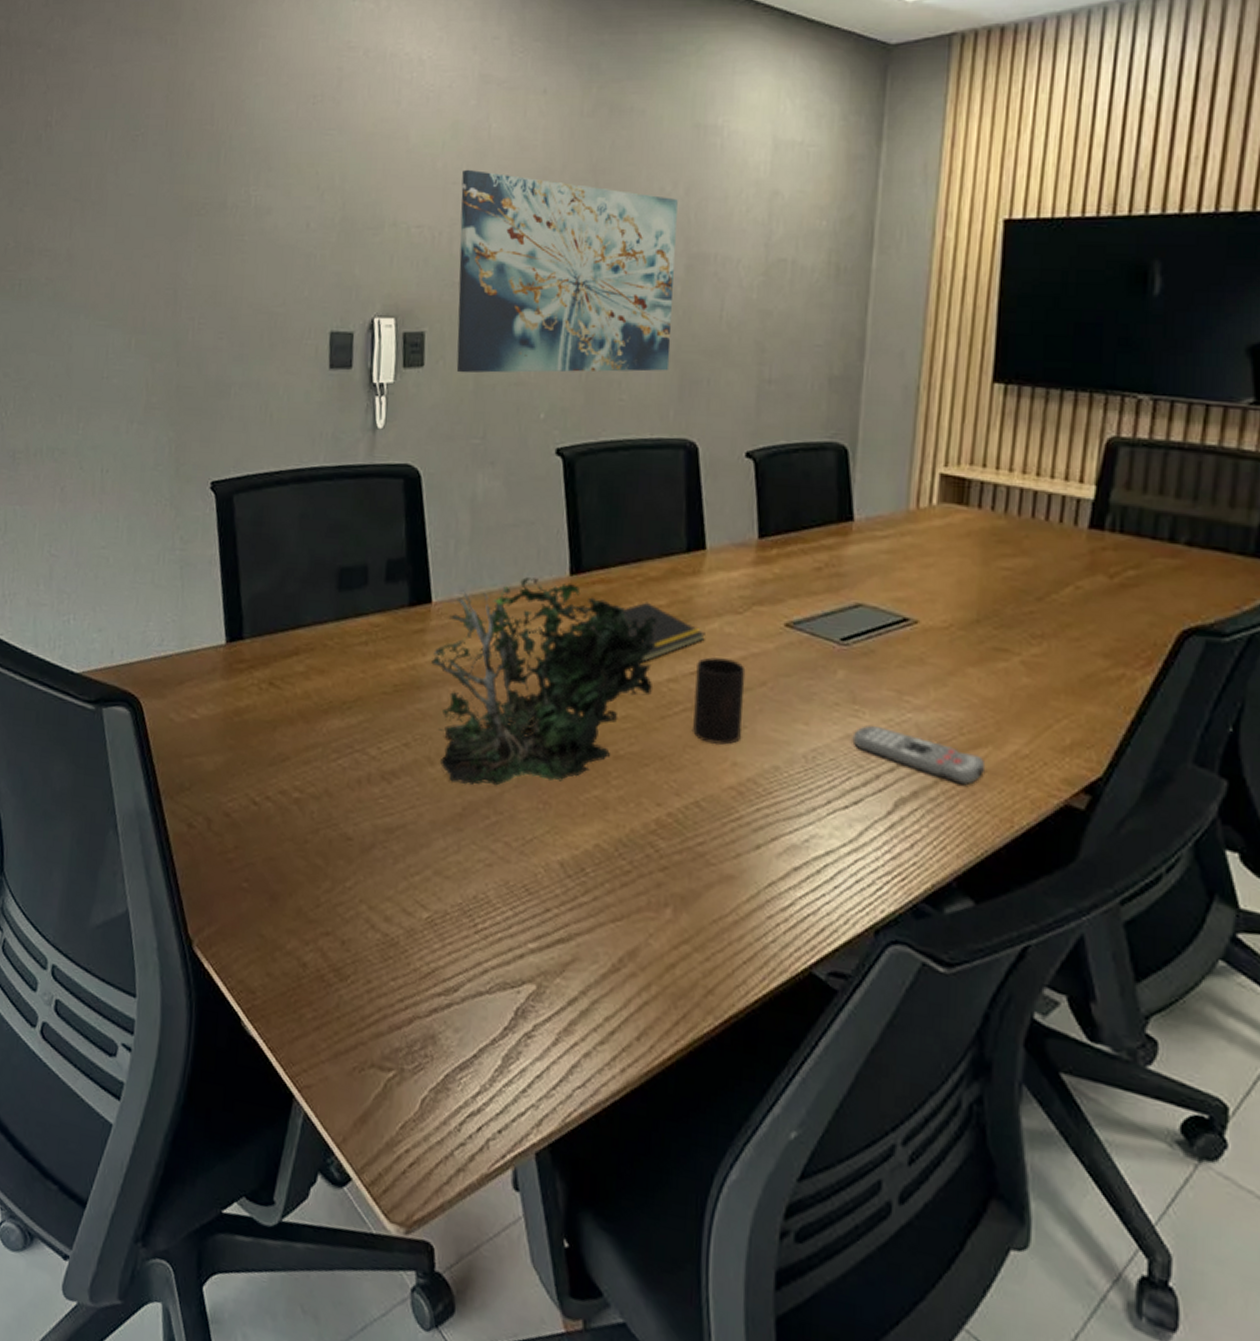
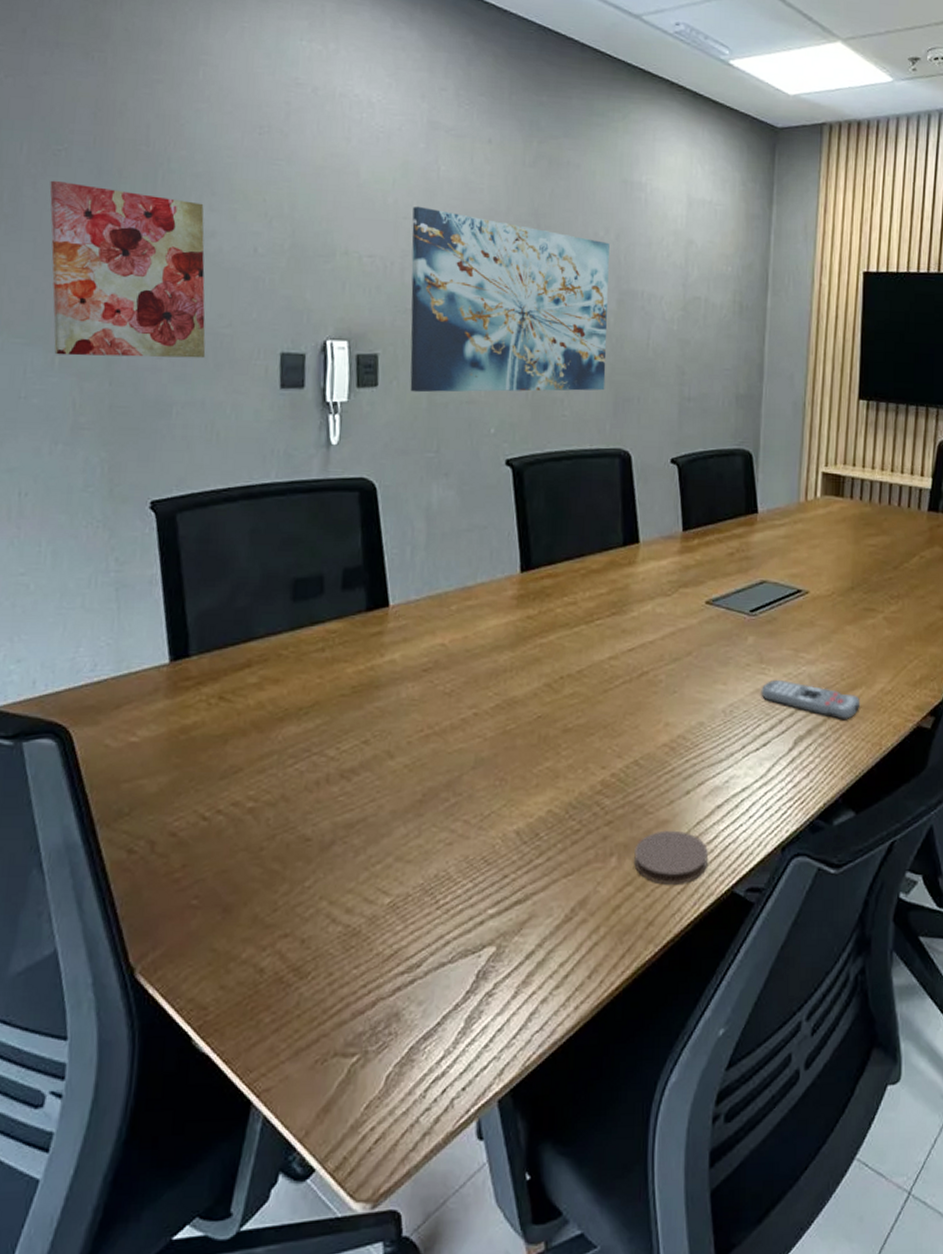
wall art: none [129,165,262,338] -> present [49,180,206,359]
plant: present [431,577,658,786] -> none [389,577,599,773]
notepad: present [580,602,705,662] -> none [530,591,640,644]
coaster: none [692,887,781,953] -> present [634,830,708,885]
cup: present [693,656,746,745] -> none [631,634,675,710]

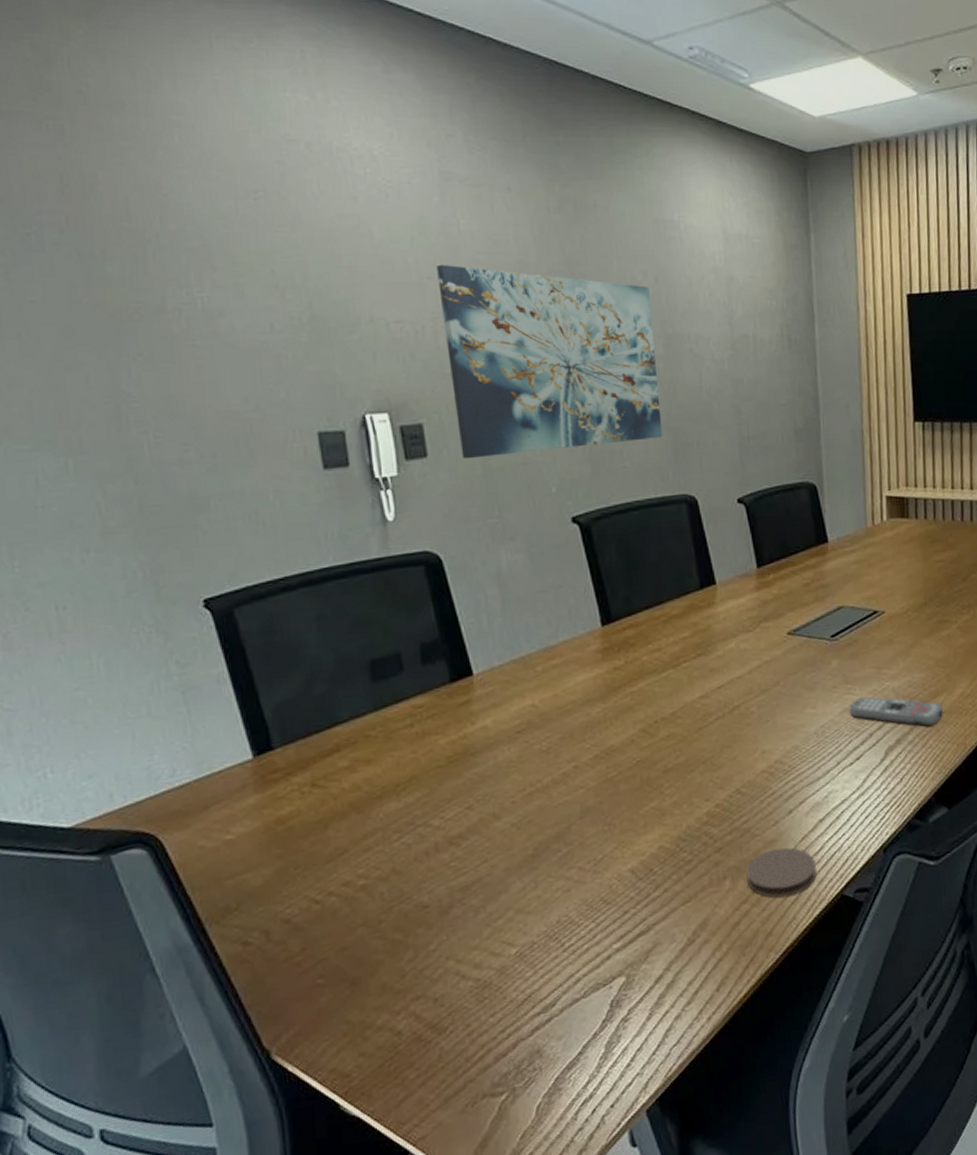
wall art: present [49,180,206,359] -> none [24,268,236,458]

